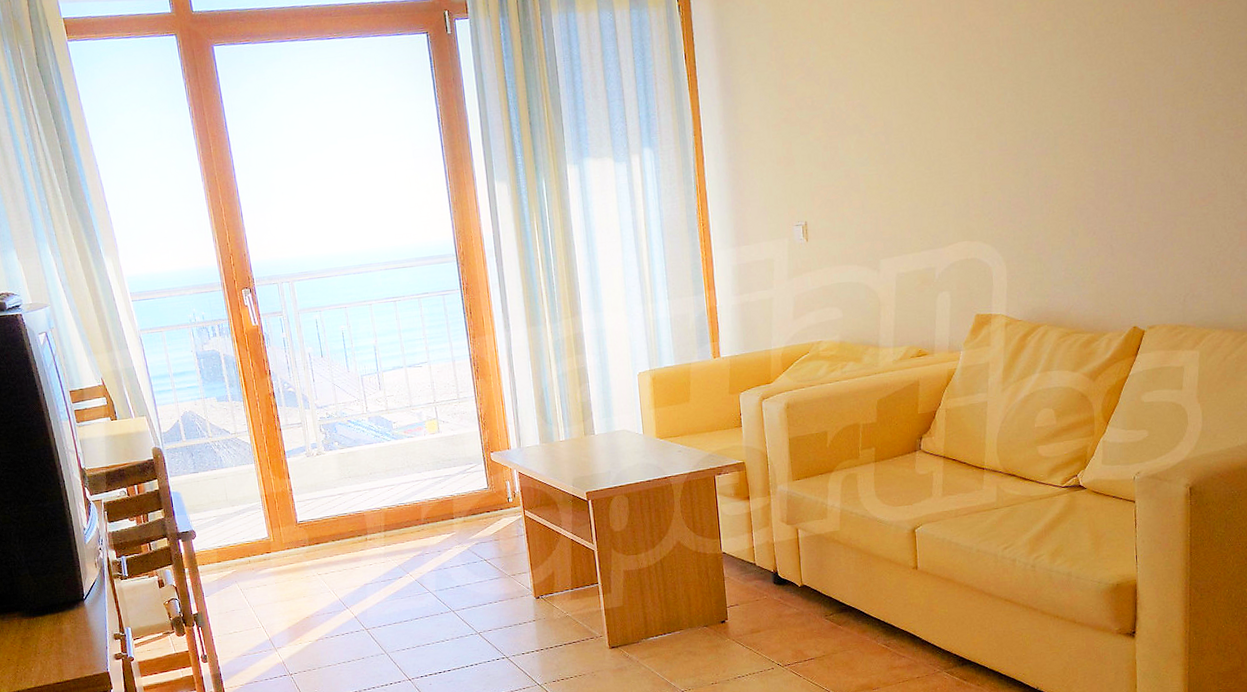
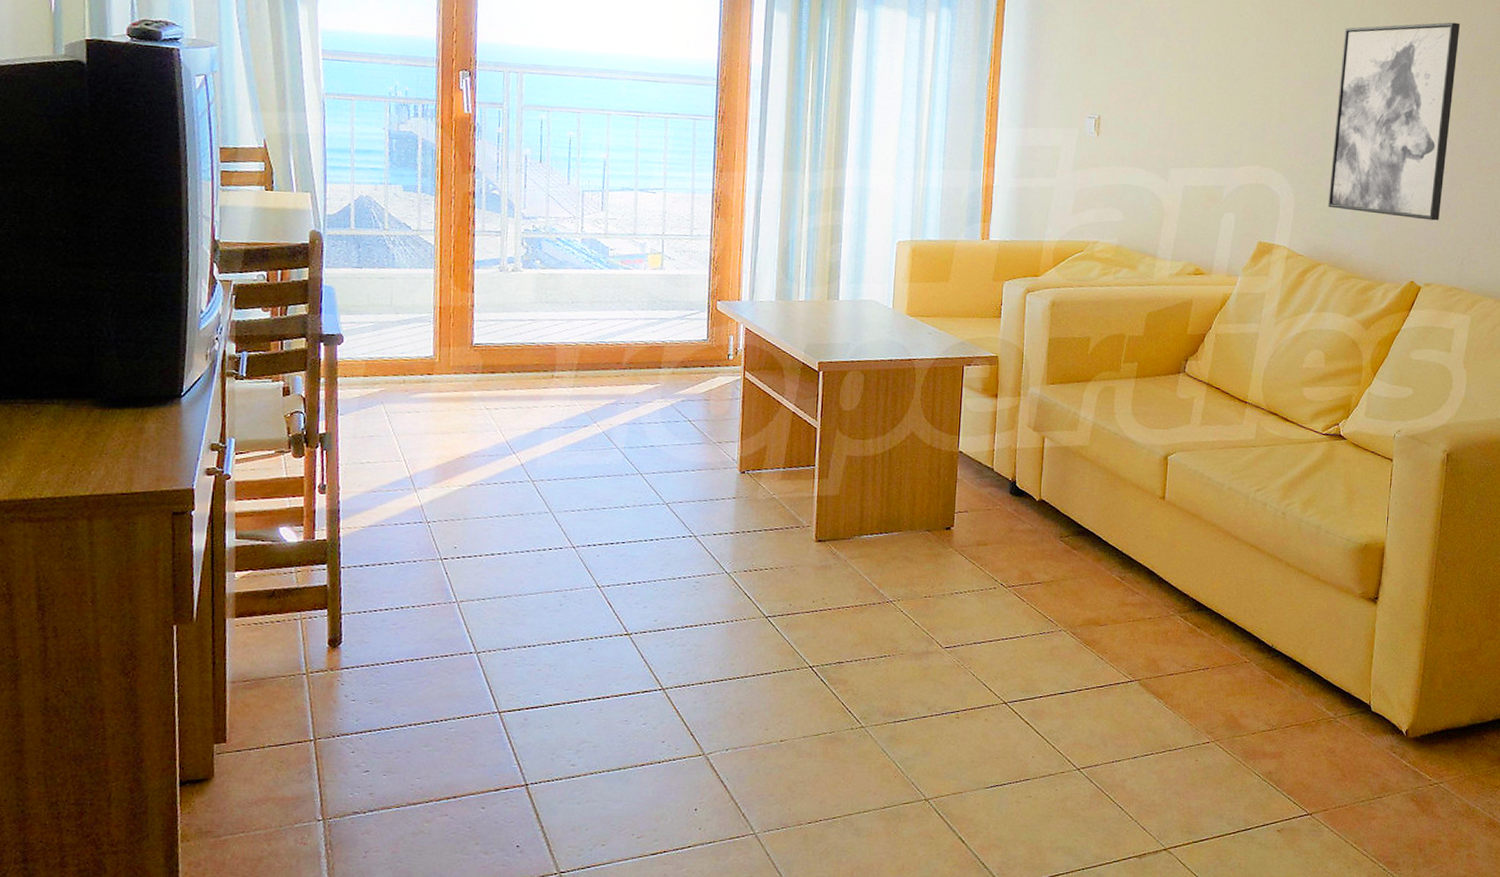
wall art: none [1037,58,1157,270] -> present [1328,22,1460,221]

